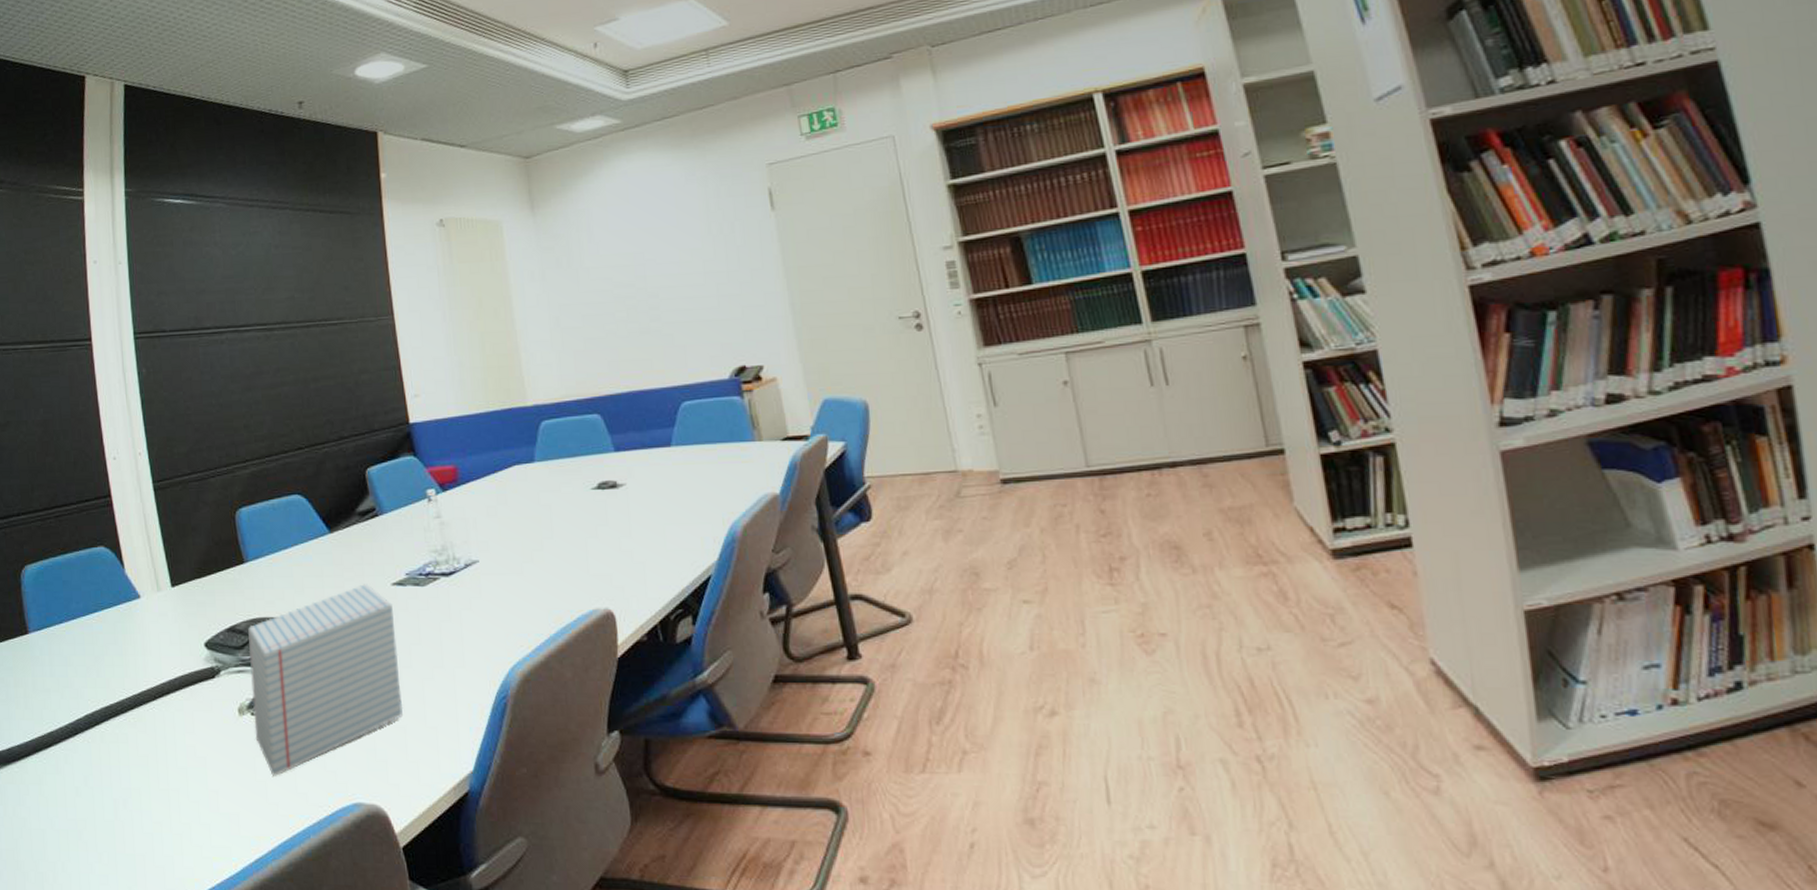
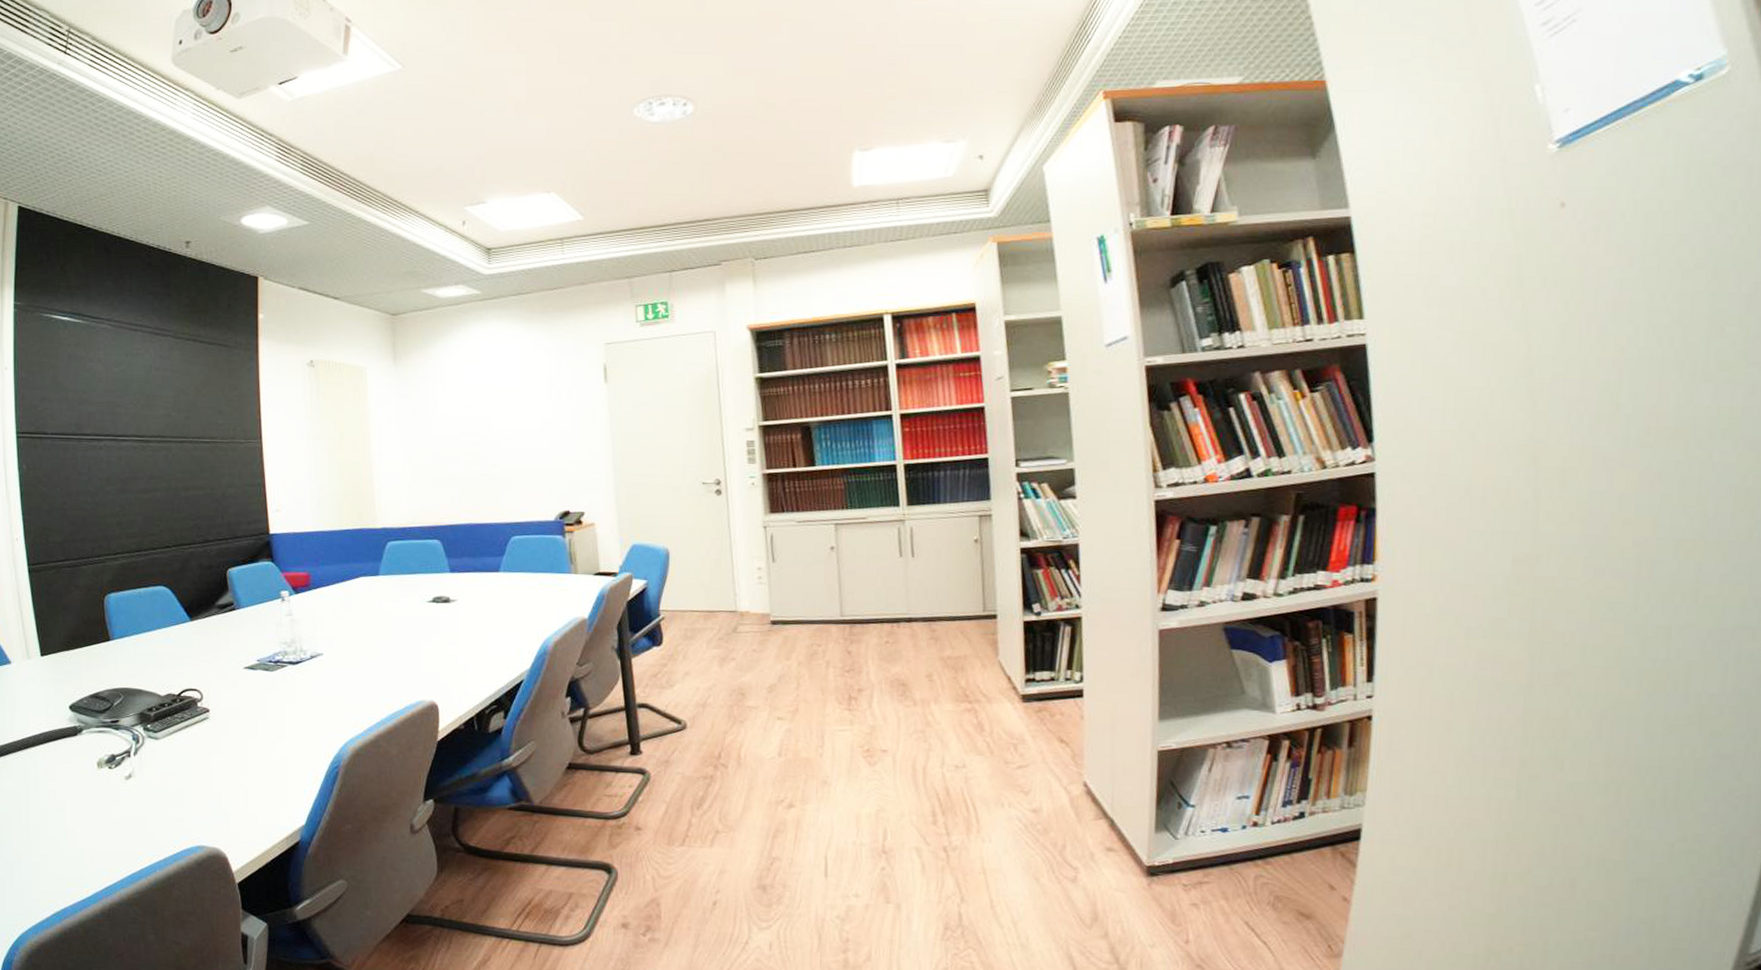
notepad: present [248,584,403,776] -> none [109,666,247,820]

